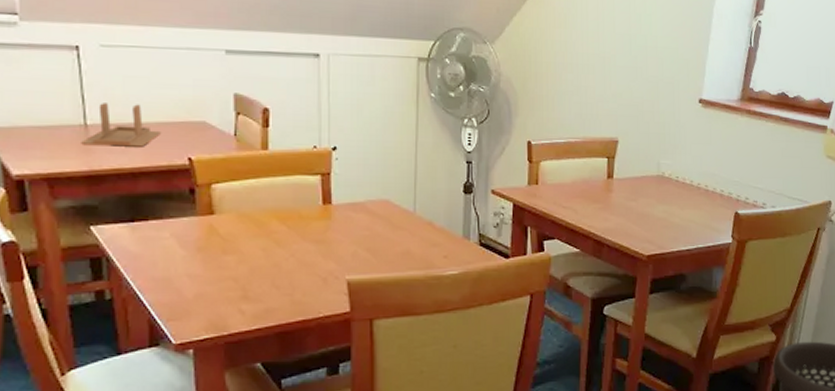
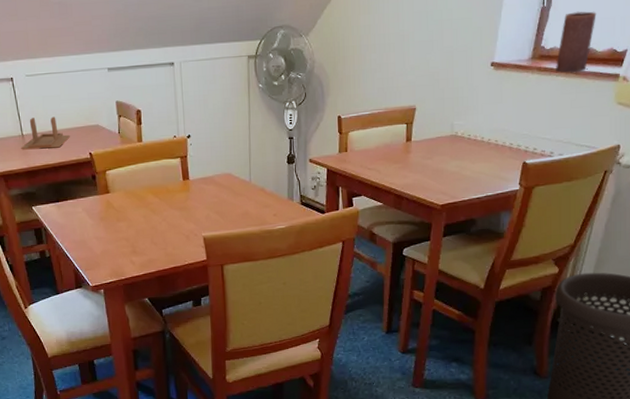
candle: none [765,56,803,120] -> present [556,11,597,74]

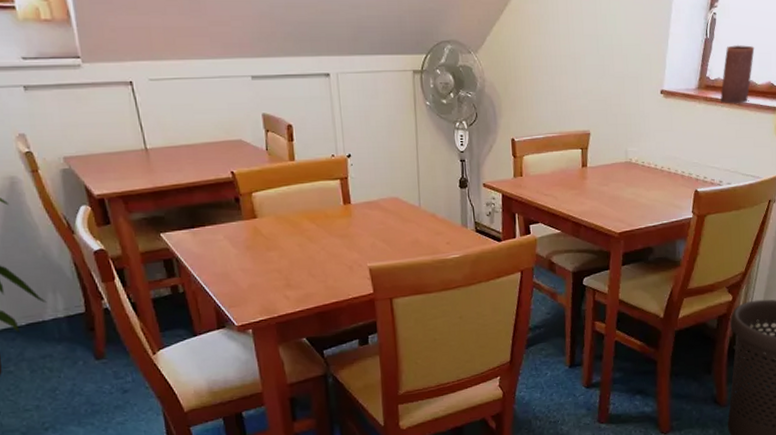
napkin holder: present [21,116,71,150] -> none [144,128,208,167]

